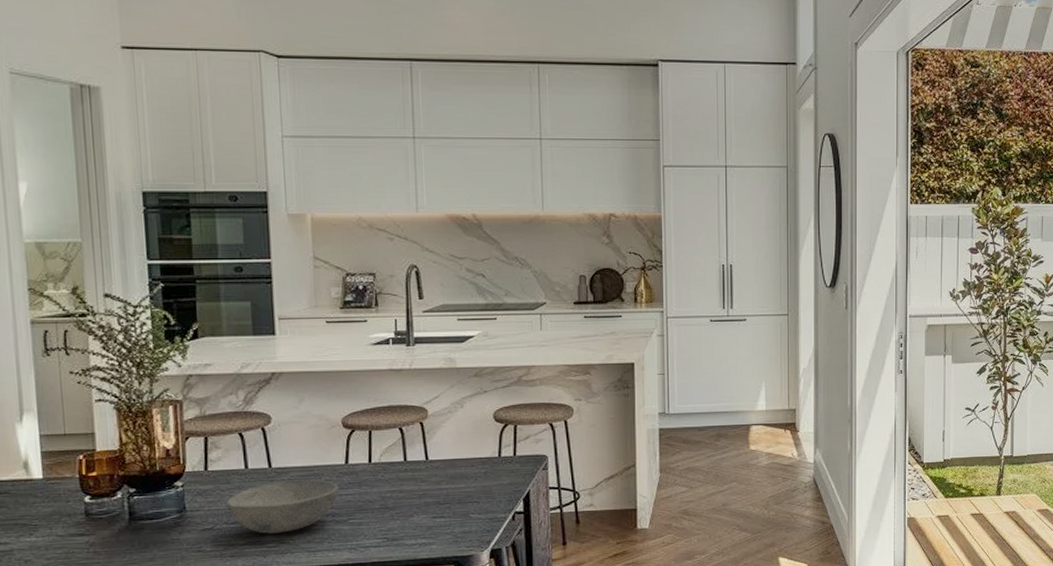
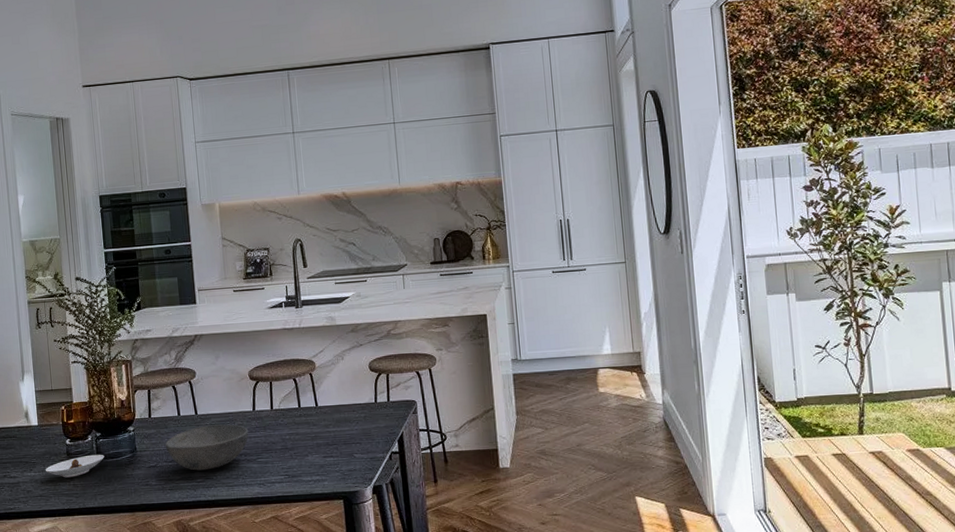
saucer: none [52,514,141,544] -> present [45,454,105,478]

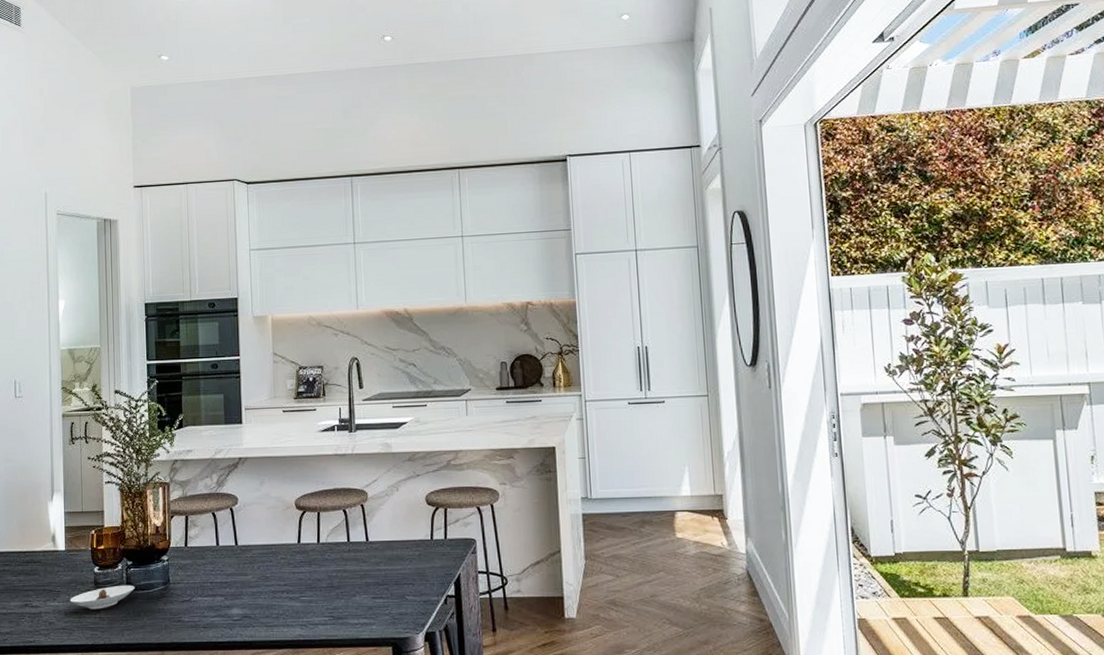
bowl: present [166,424,249,471] -> none [202,557,292,608]

